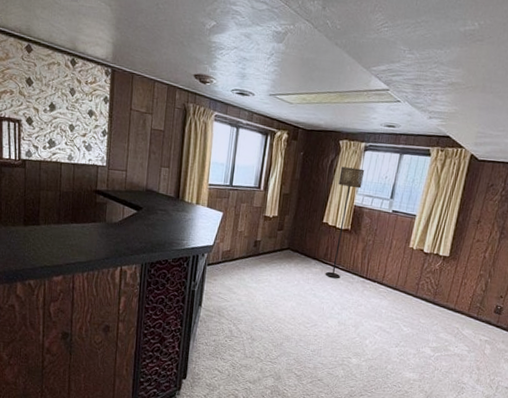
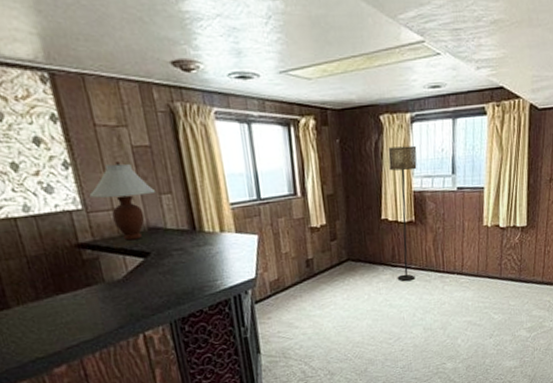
table lamp: none [113,138,159,197] -> present [89,162,157,241]

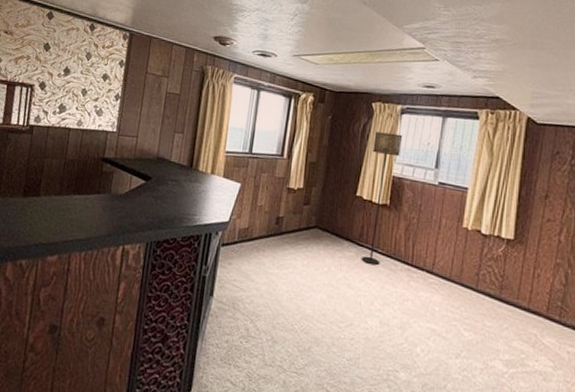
table lamp: present [89,162,157,241] -> none [124,102,173,165]

